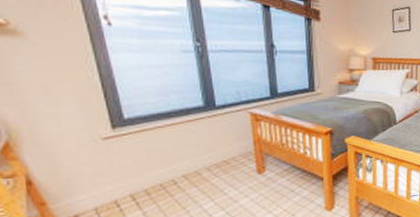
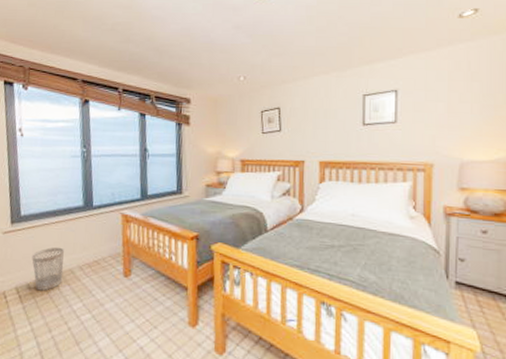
wastebasket: none [146,150,188,195] -> present [32,247,64,291]

